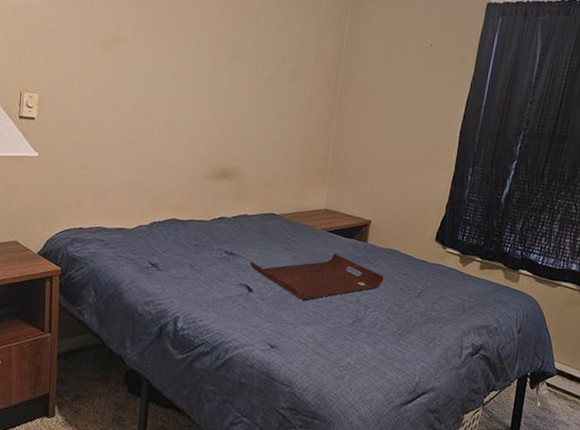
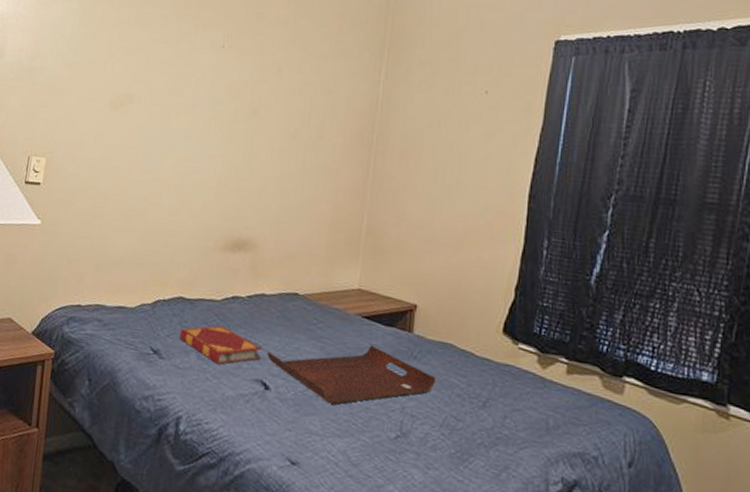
hardback book: none [174,241,247,274] -> present [179,325,263,365]

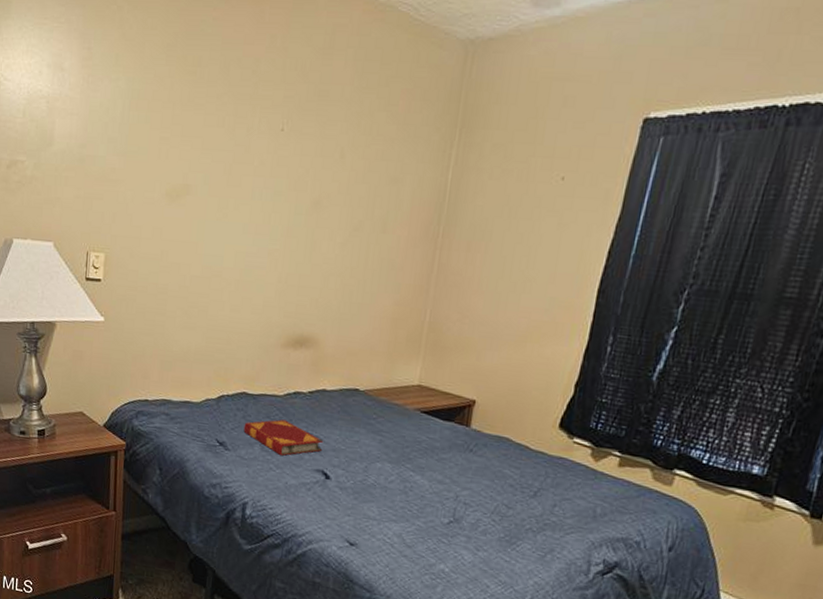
serving tray: present [266,345,436,405] -> none [327,438,490,493]

